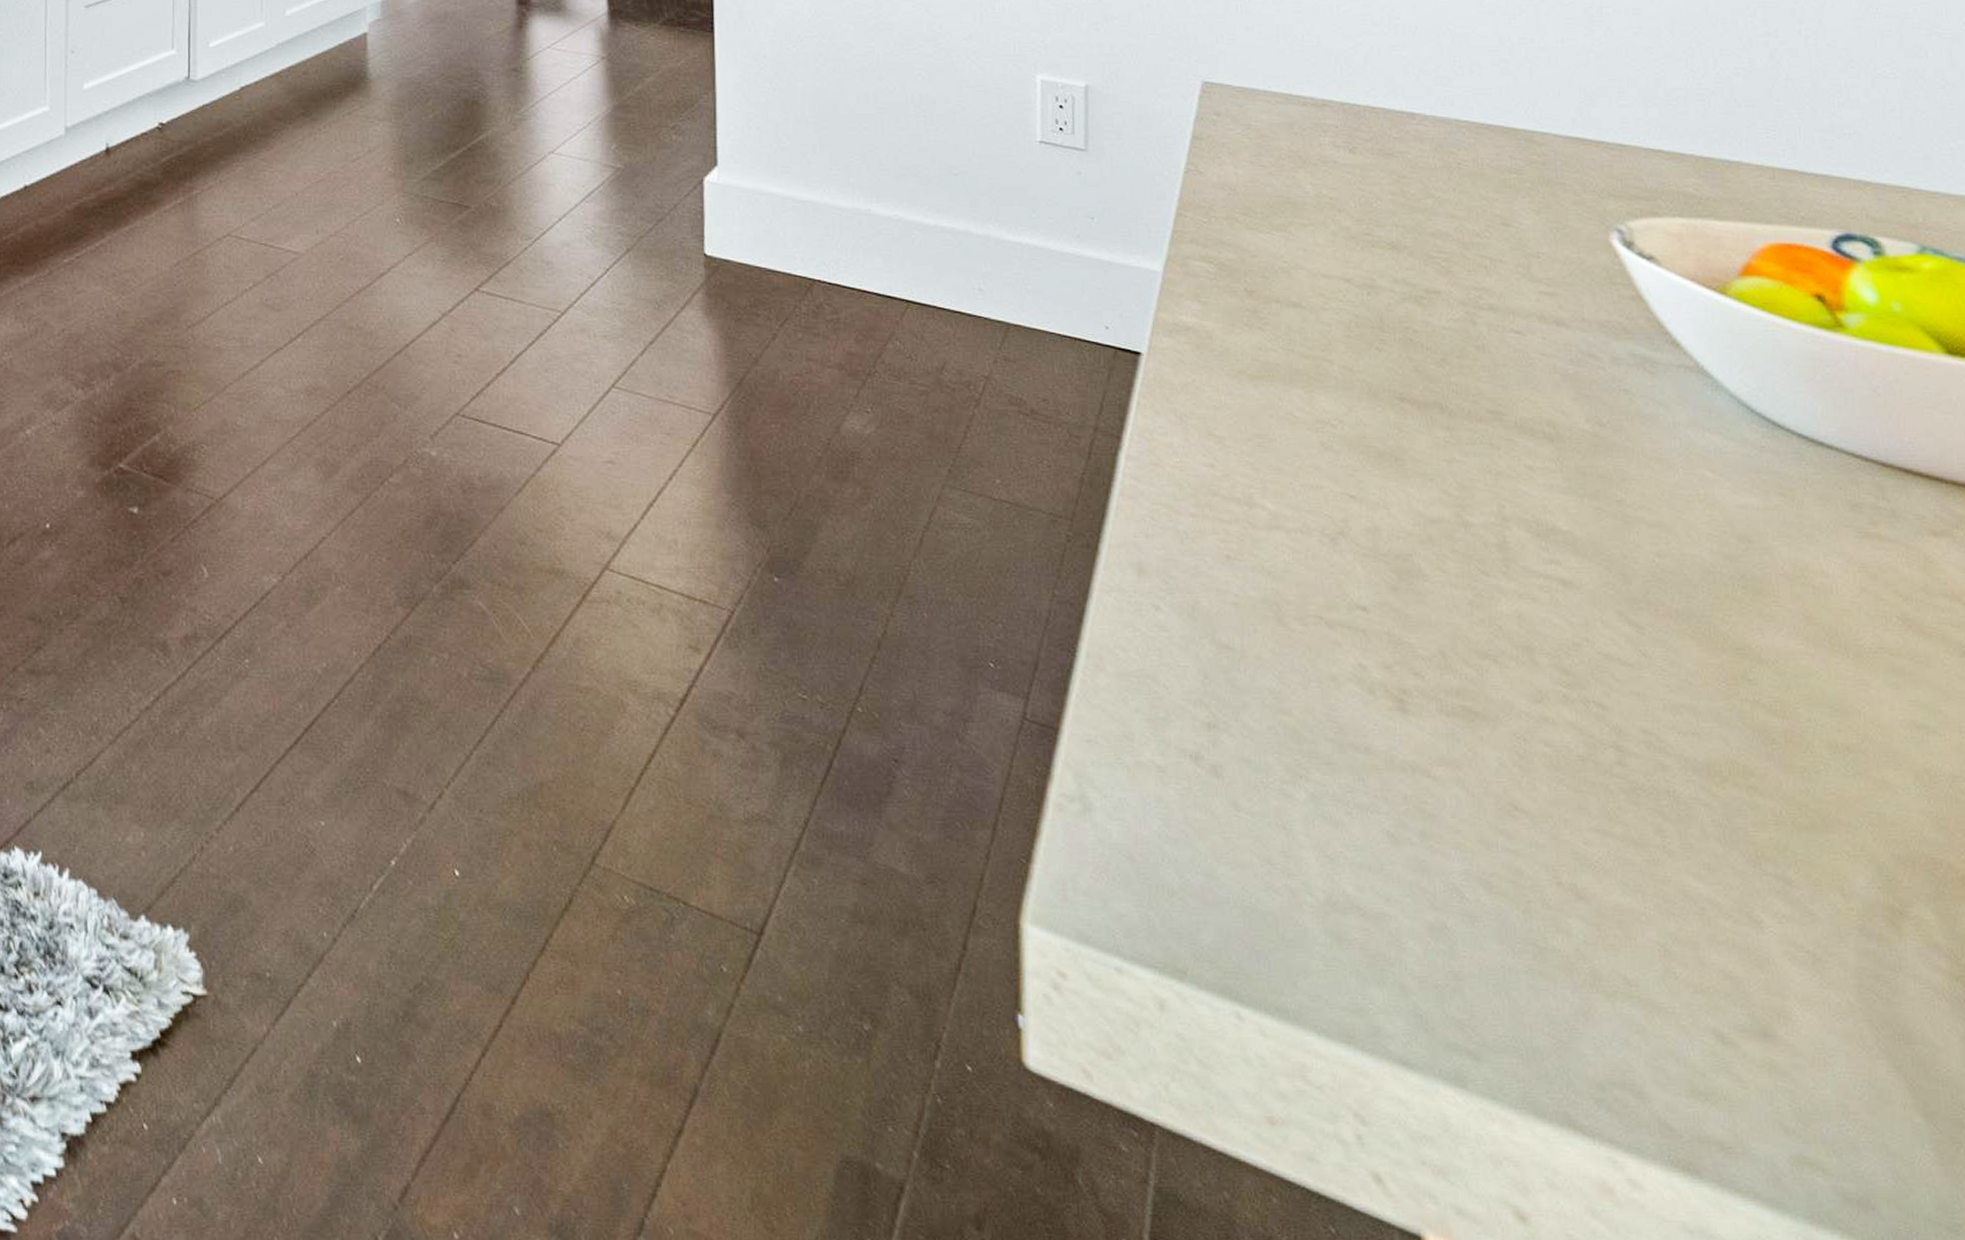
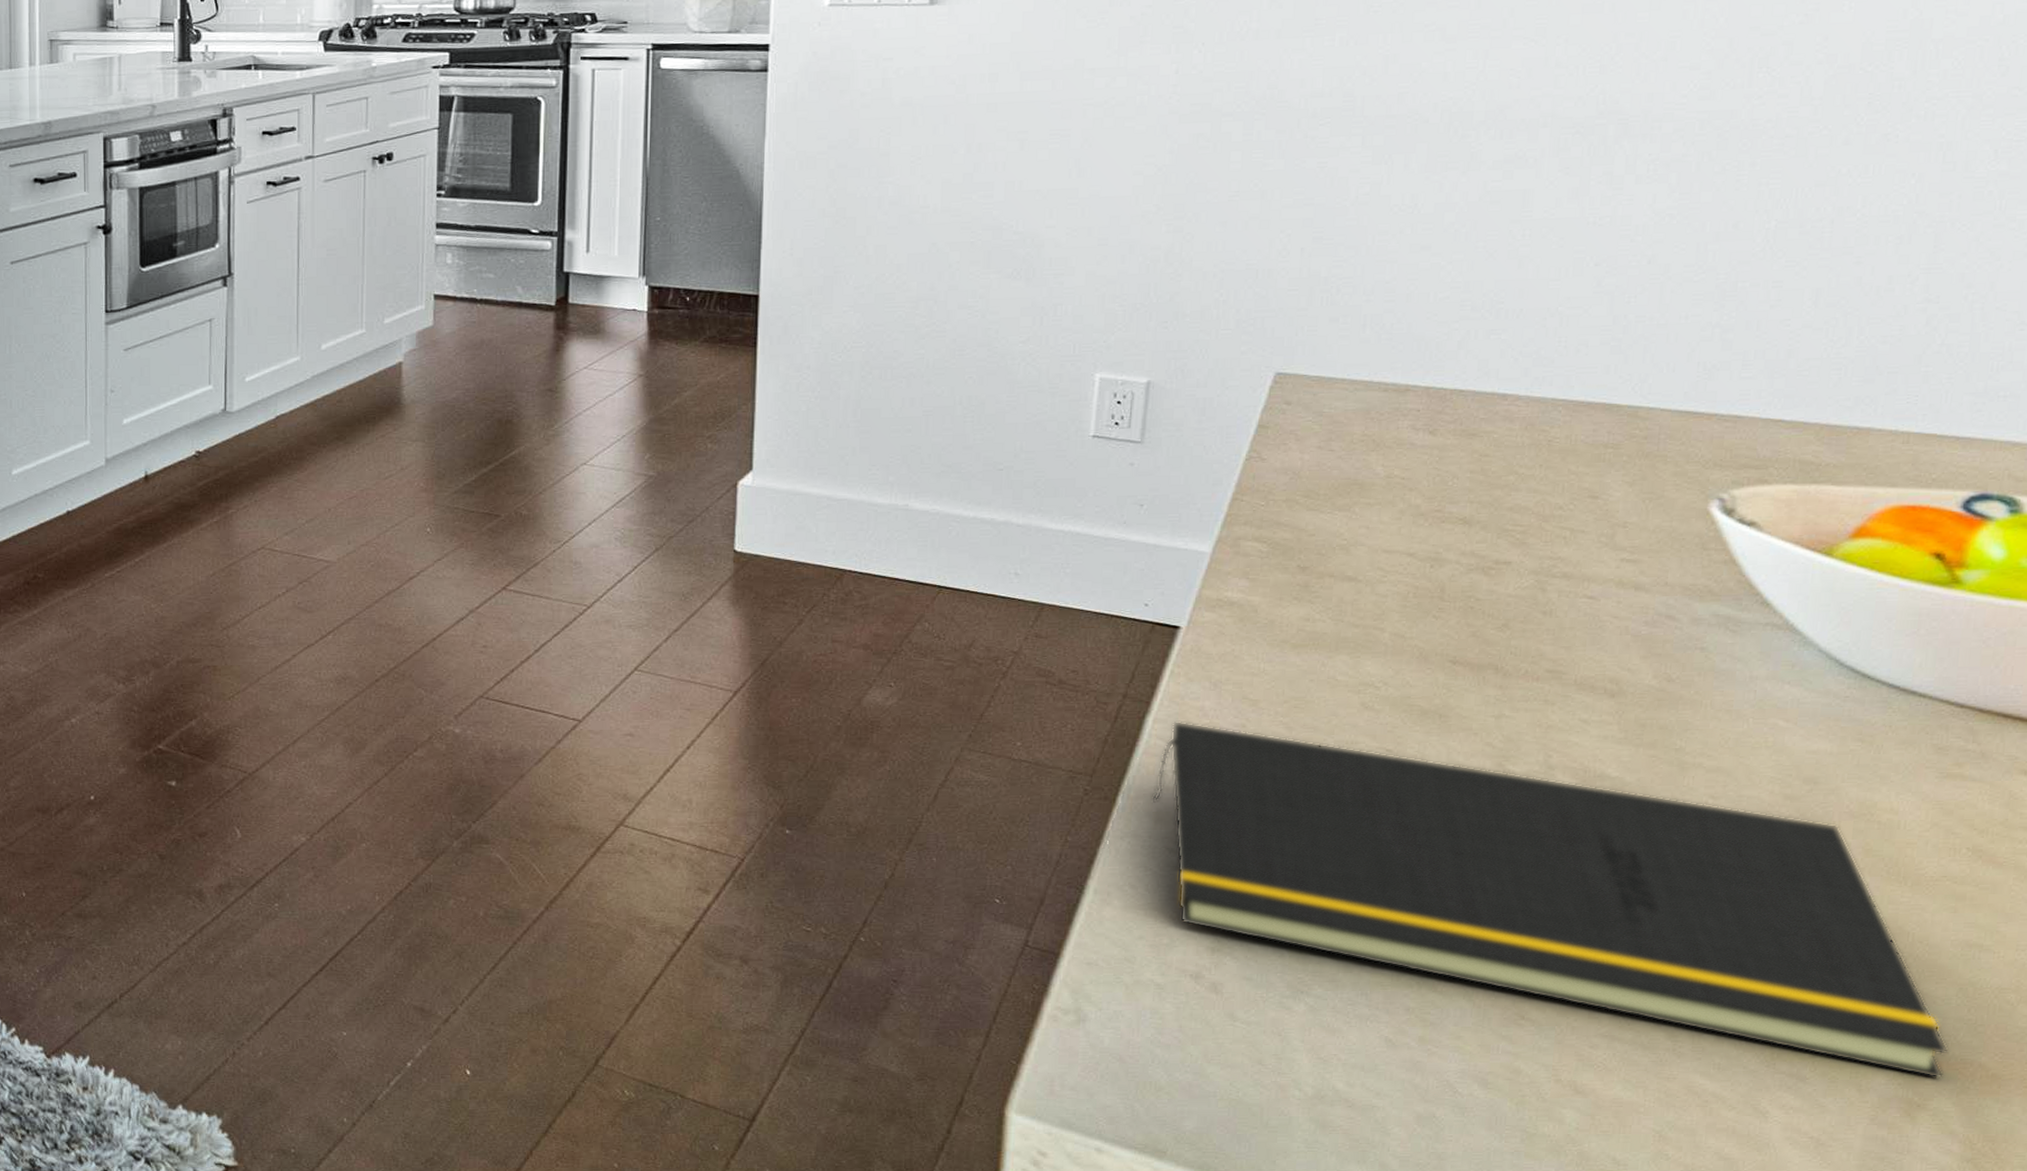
notepad: none [1131,458,1918,882] -> present [1151,720,1949,1080]

